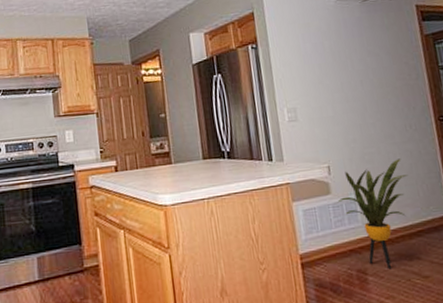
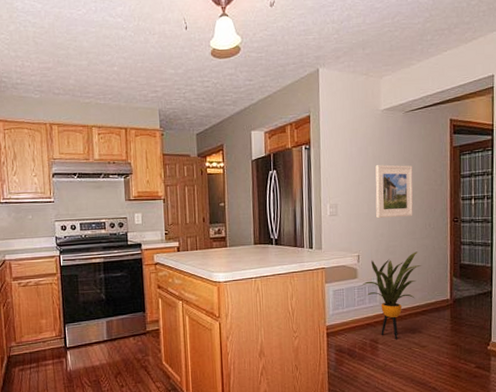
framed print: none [335,59,389,121] -> present [375,164,413,218]

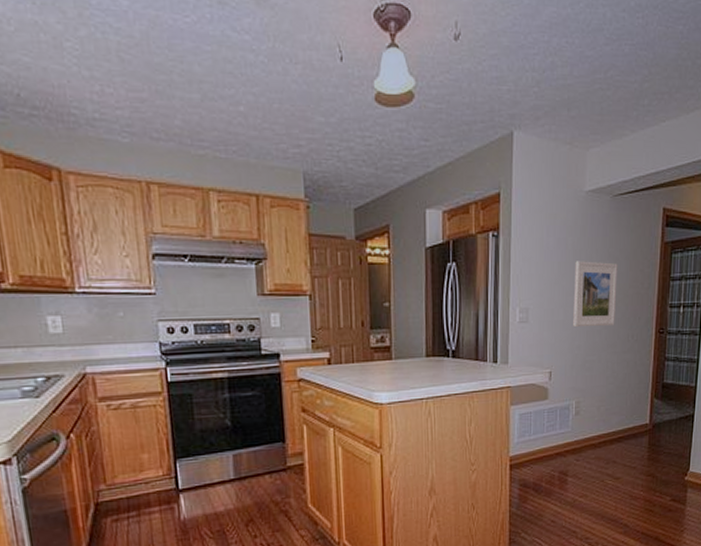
house plant: present [362,251,422,339] -> none [553,368,621,470]

